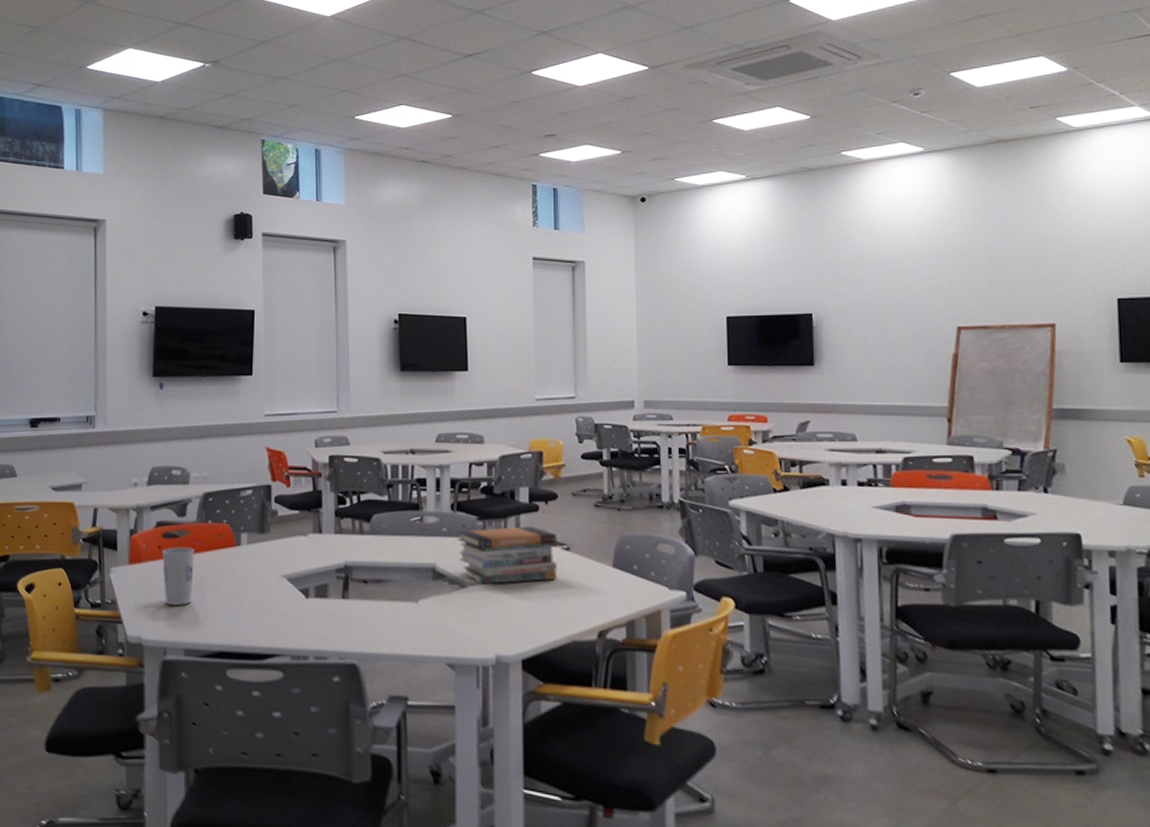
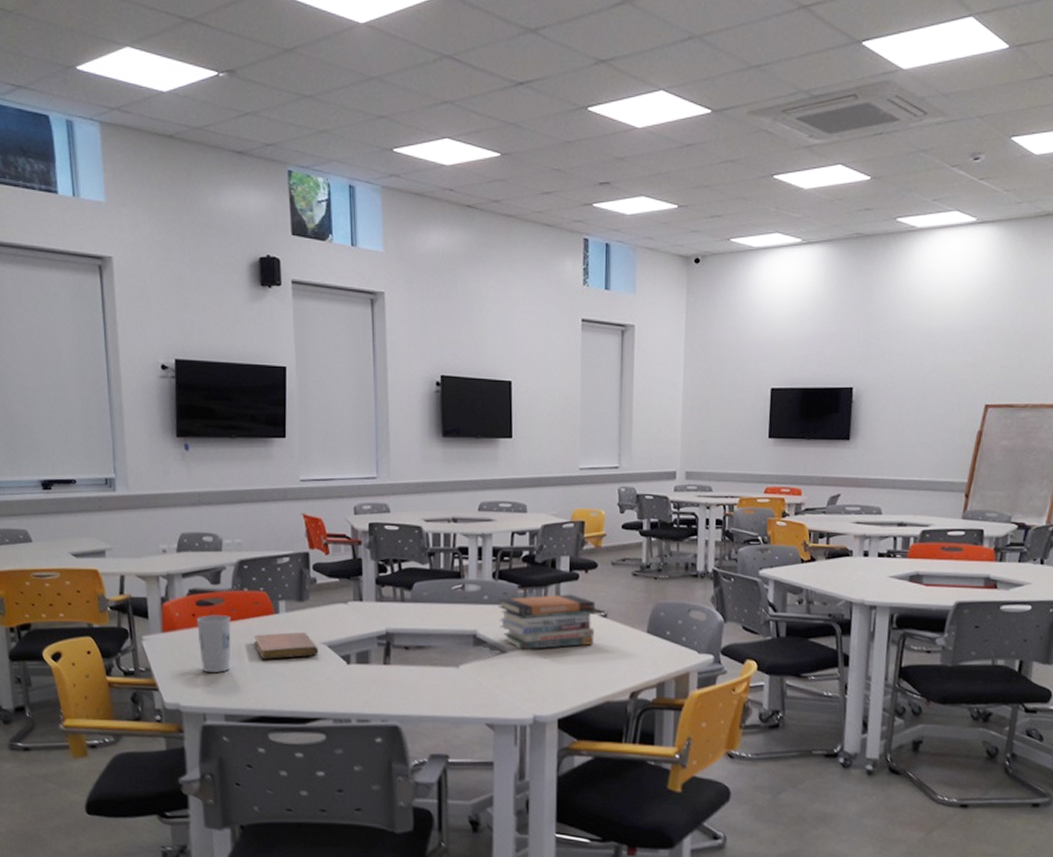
notebook: none [215,564,278,592] -> present [253,631,319,659]

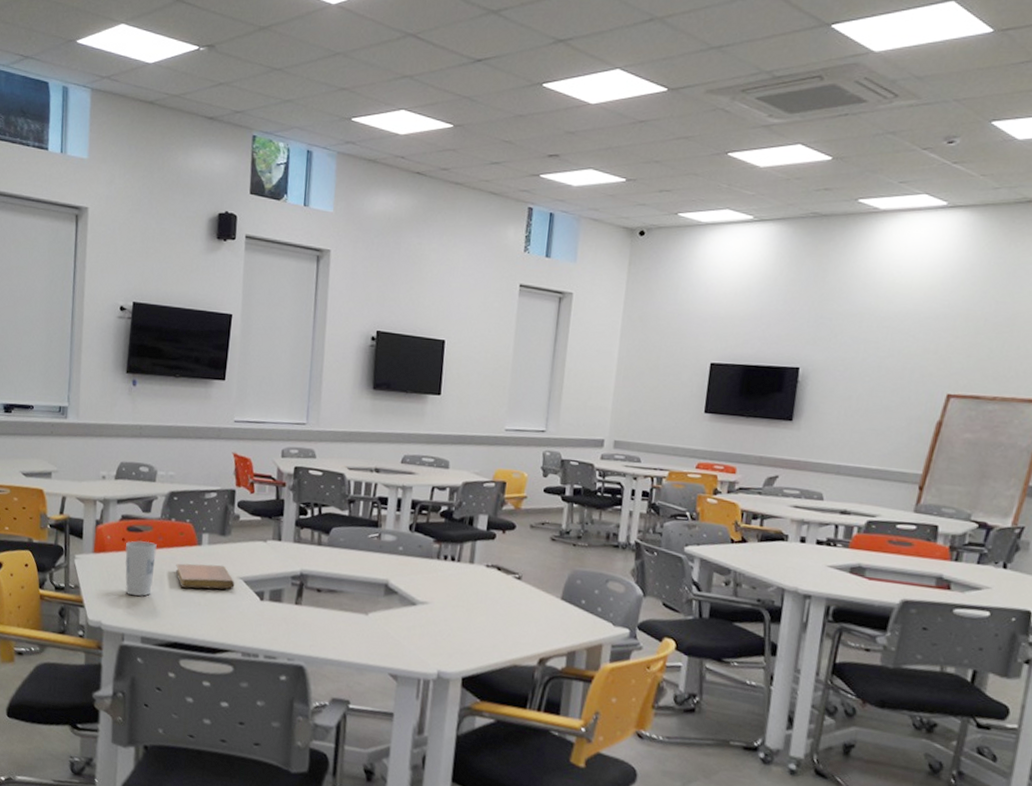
book stack: present [497,594,596,650] -> none [411,551,511,606]

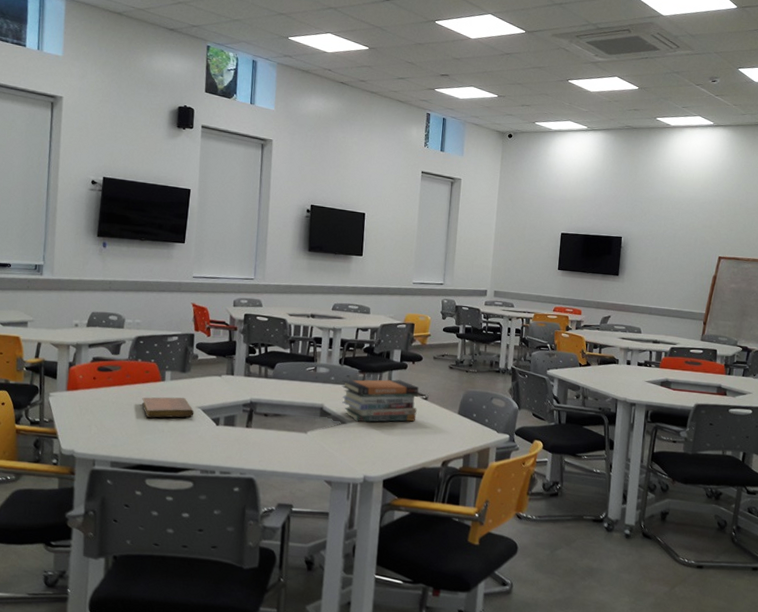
cup: present [125,541,157,596] -> none [96,379,125,427]
book stack: none [411,551,511,606] -> present [341,379,419,422]

